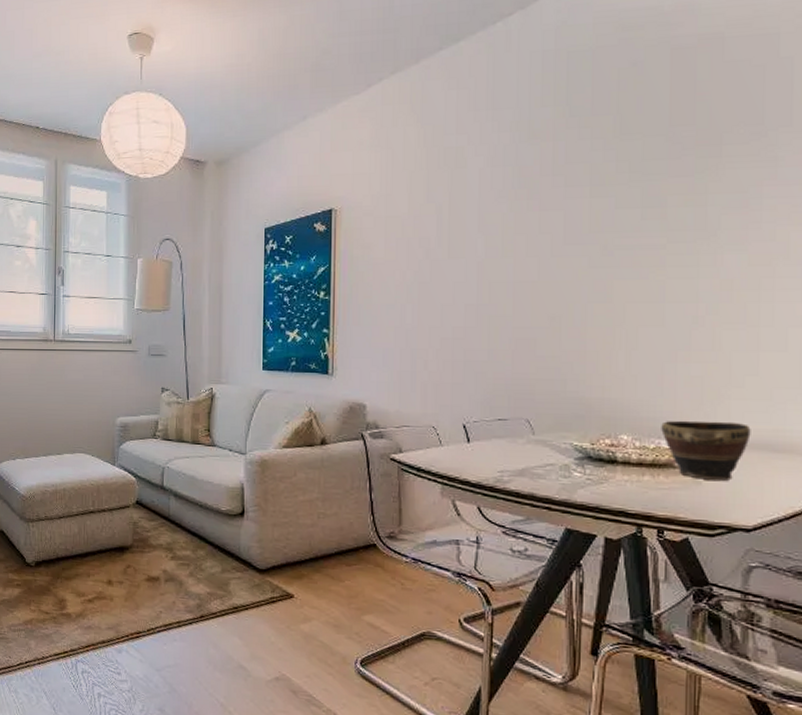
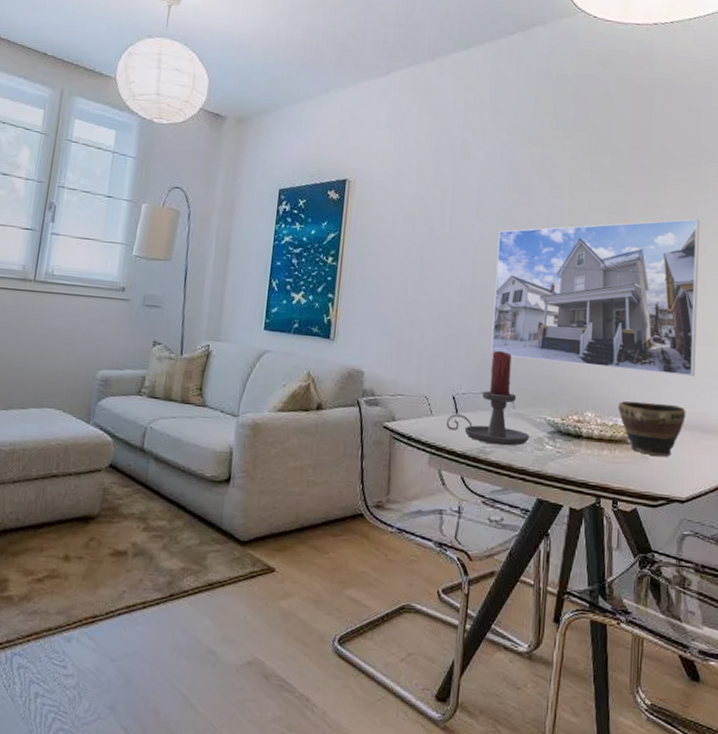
candle holder: none [457,374,554,474] -> present [446,350,530,446]
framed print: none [504,201,766,389] -> present [491,218,700,377]

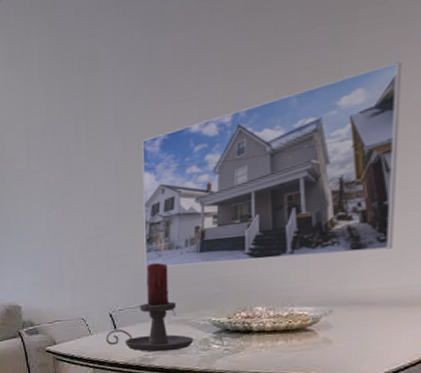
bowl: present [618,401,686,456] -> none [294,283,381,339]

